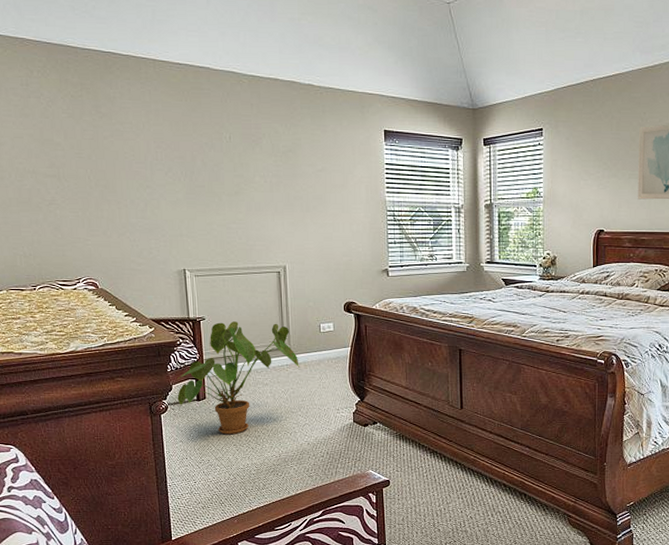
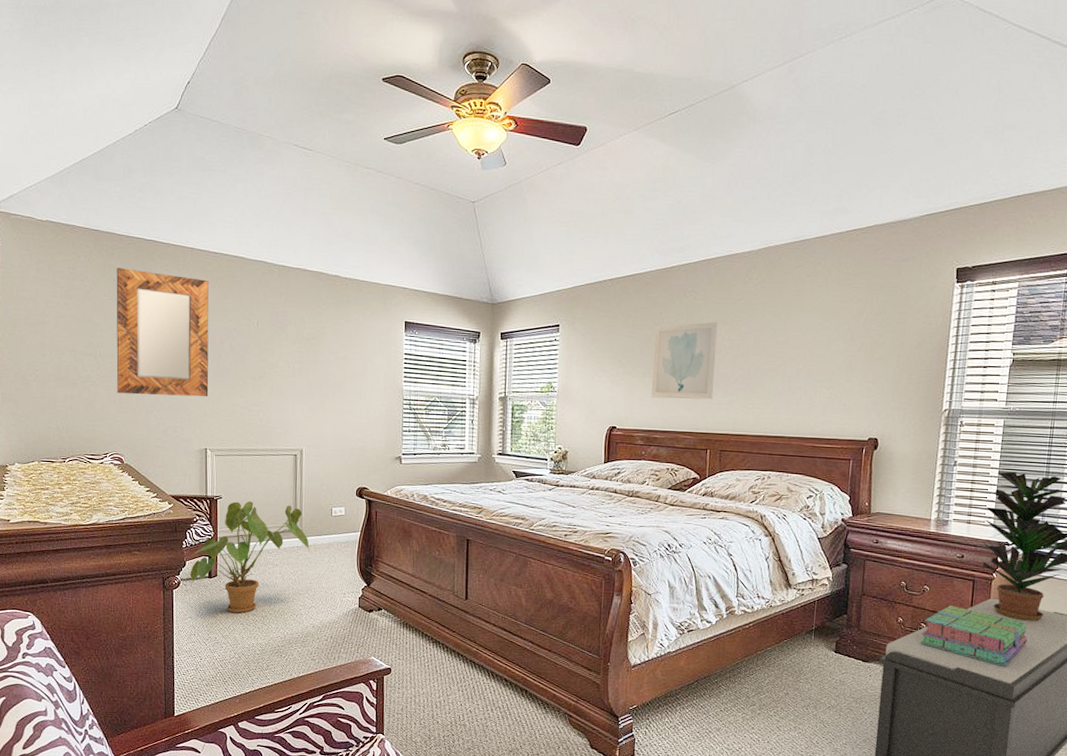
home mirror: none [74,83,183,217] -> present [116,268,209,397]

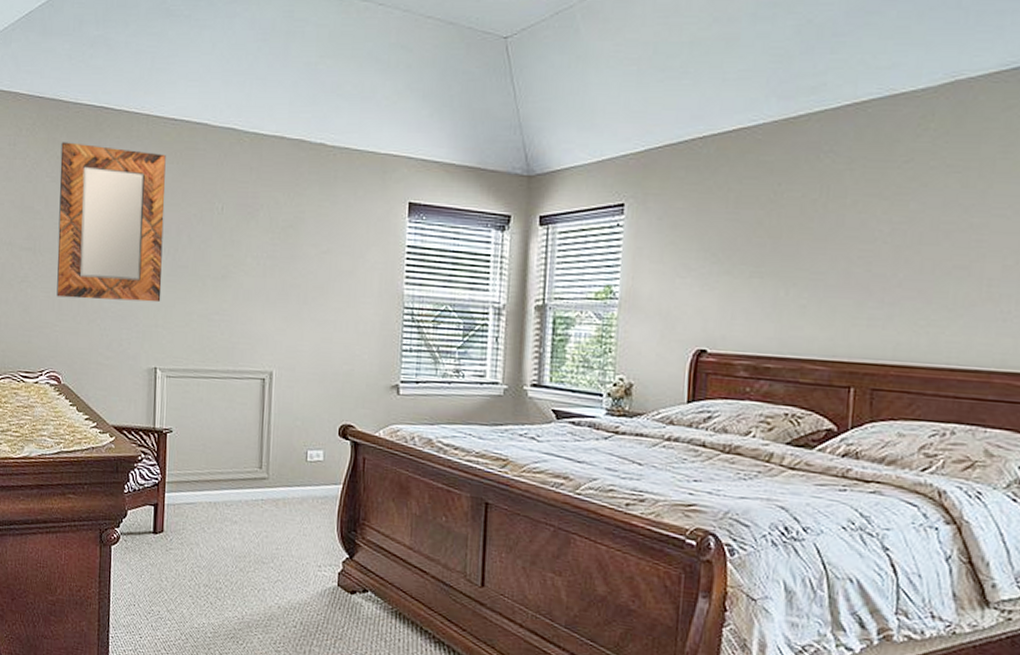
house plant: present [190,501,310,614] -> none [131,437,277,583]
wall art: present [651,322,718,400] -> none [761,196,871,313]

